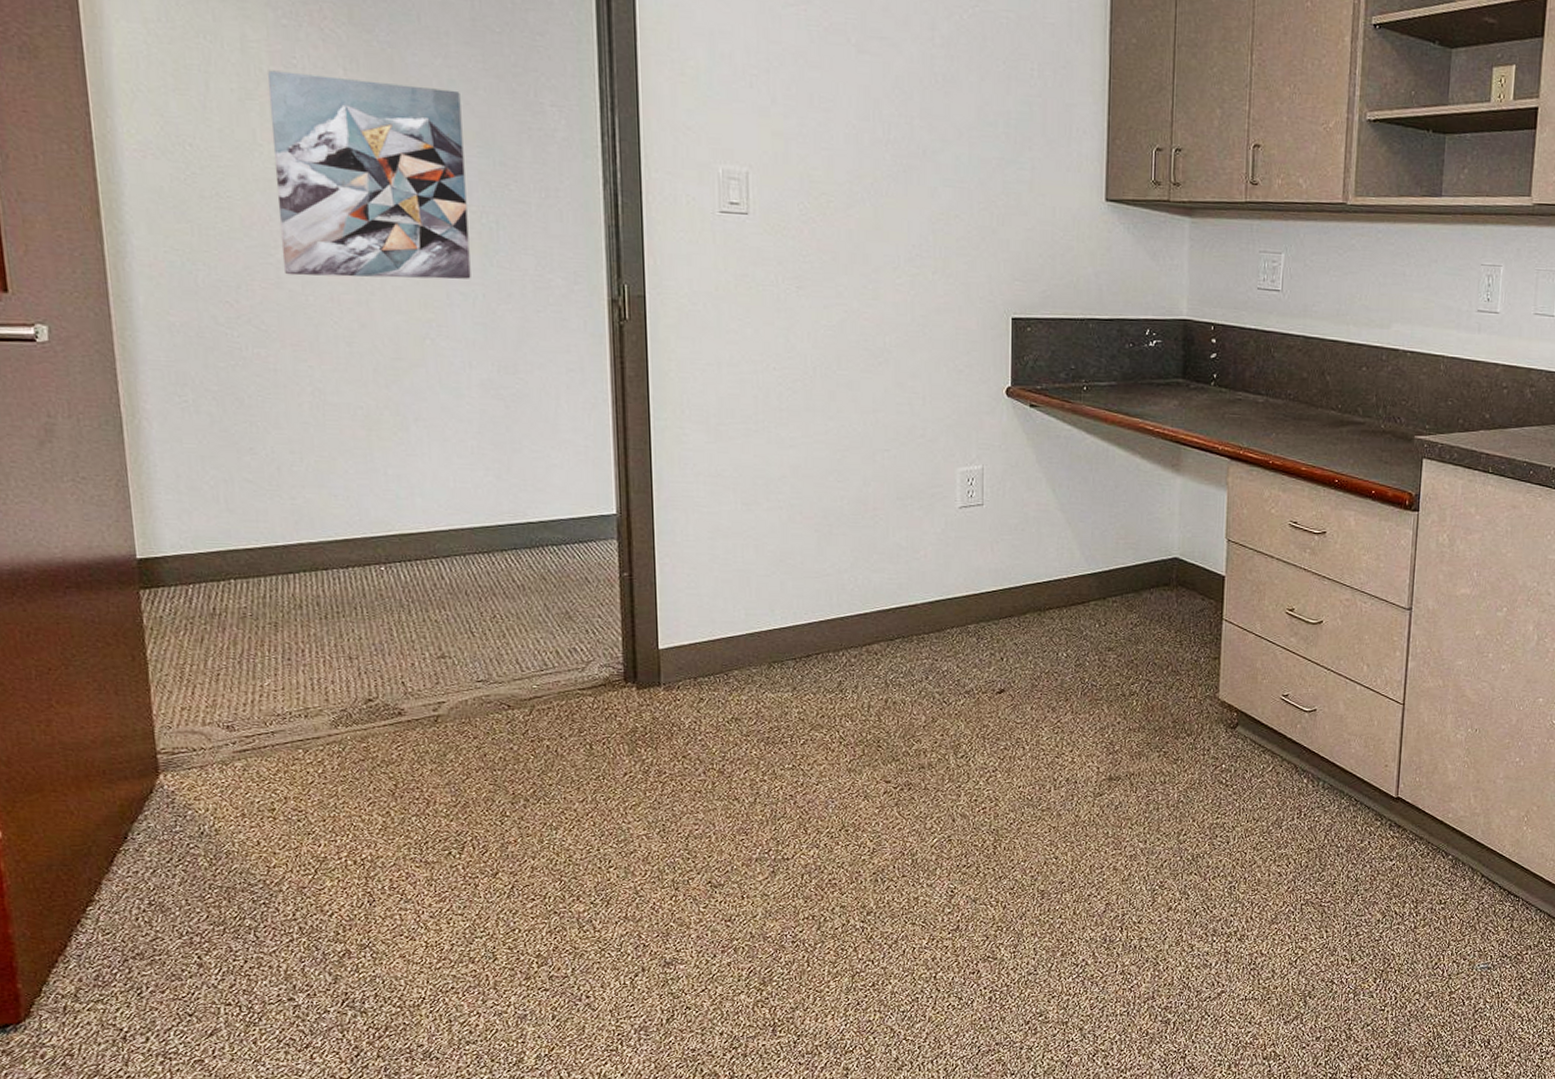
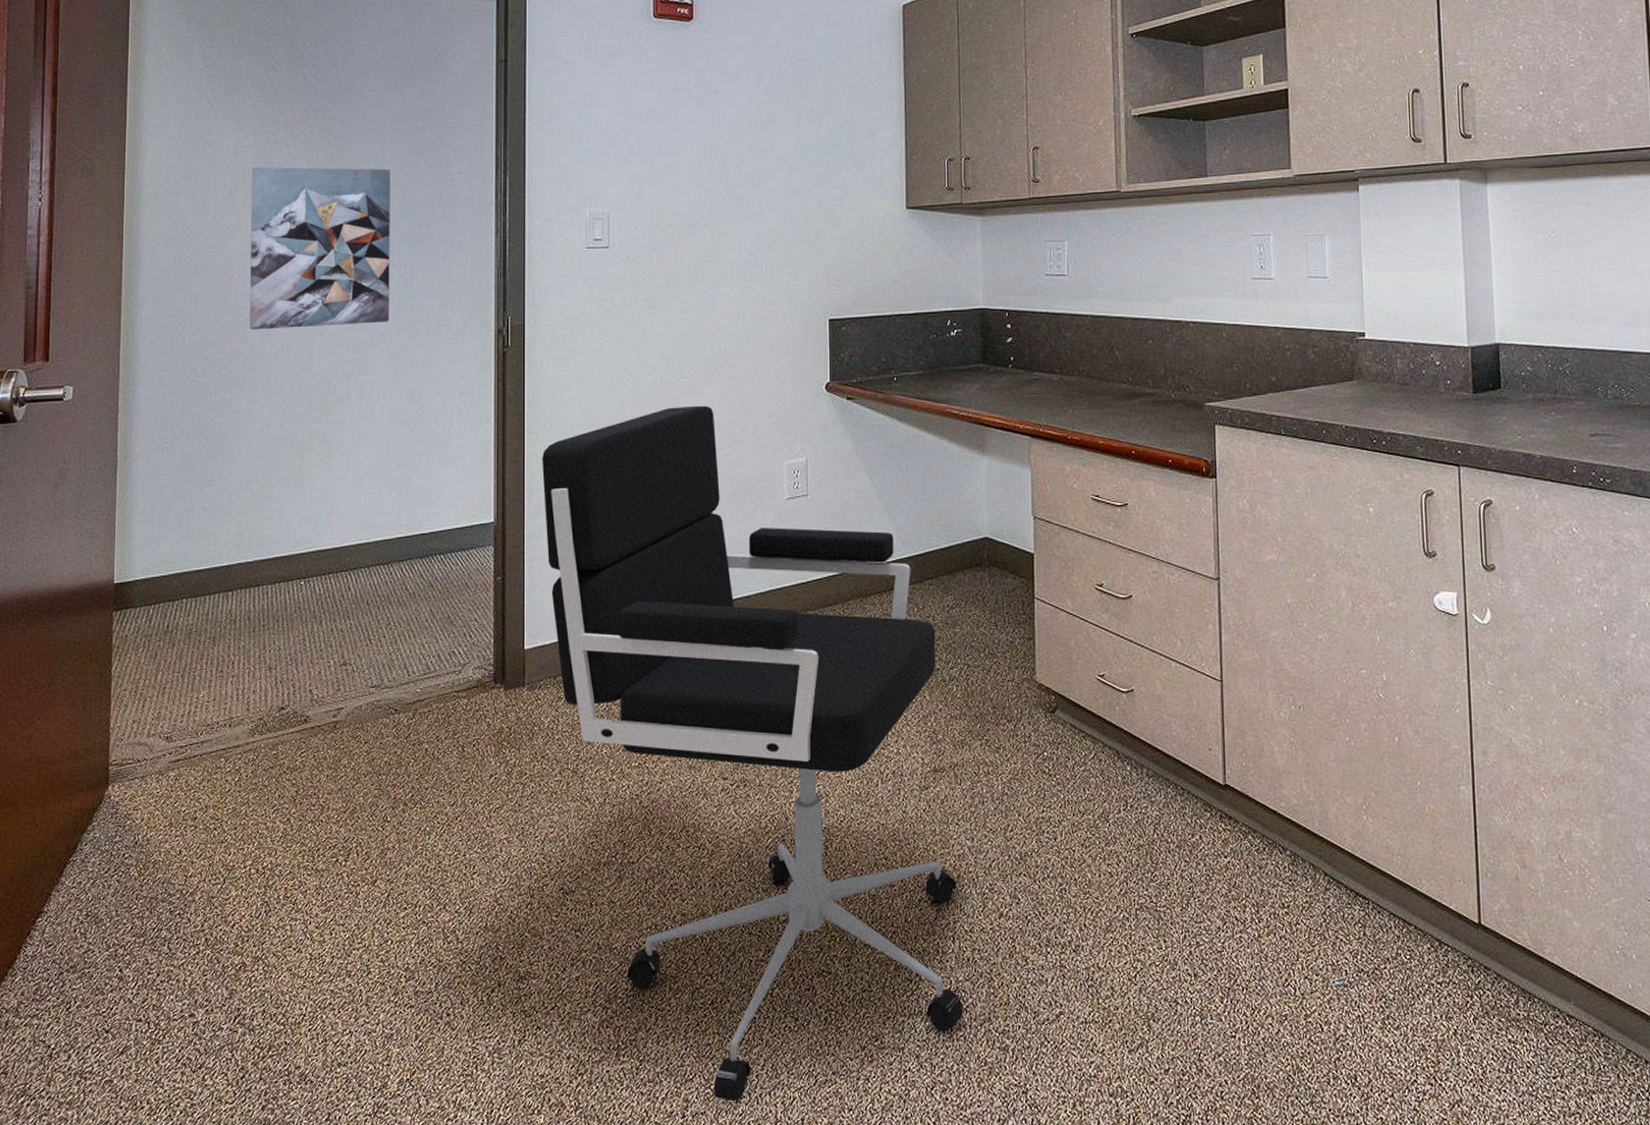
office chair: none [672,401,1128,1069] -> present [542,405,963,1102]

